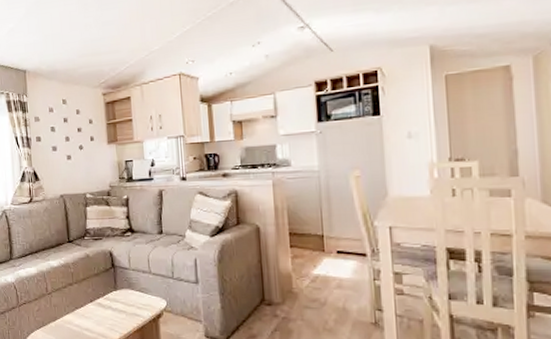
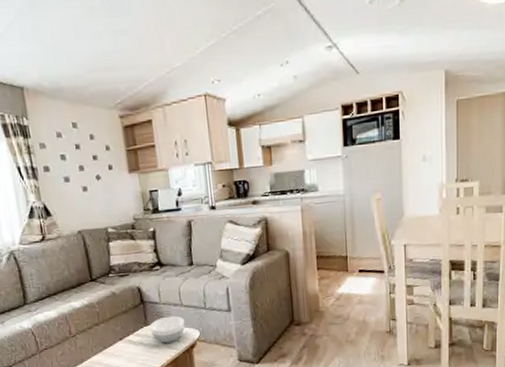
bowl: none [119,282,153,310] -> present [150,315,185,344]

